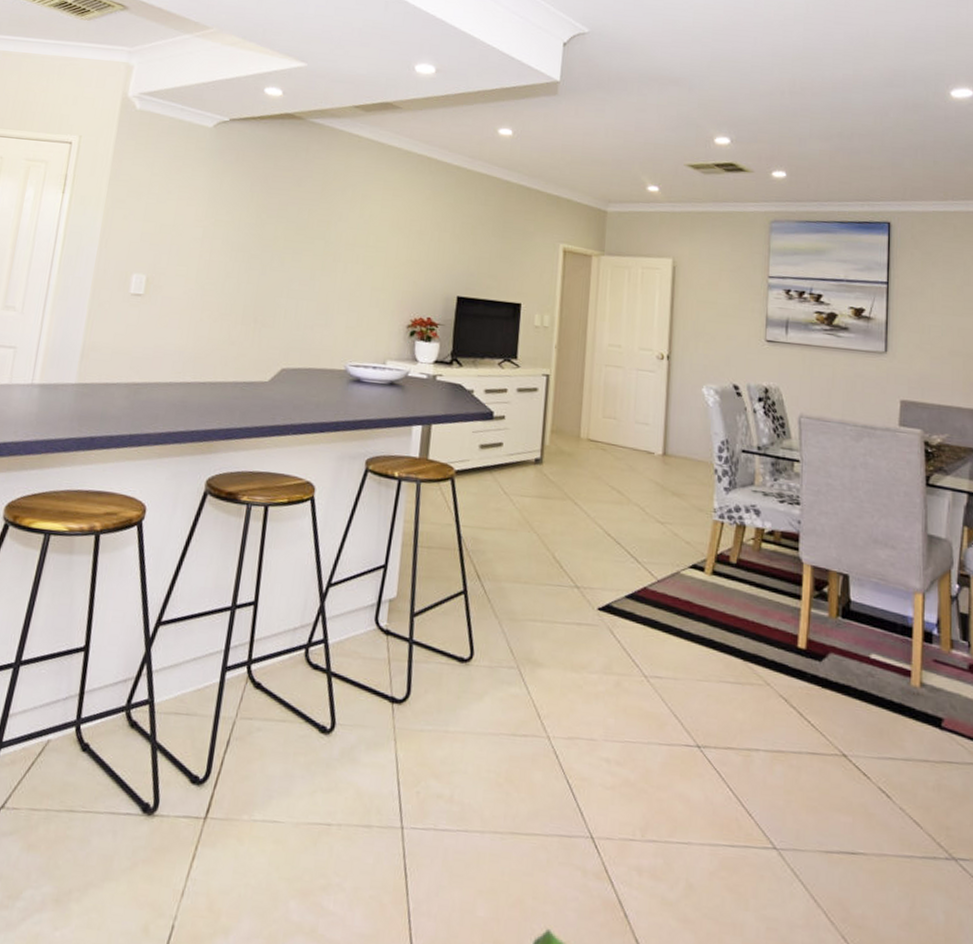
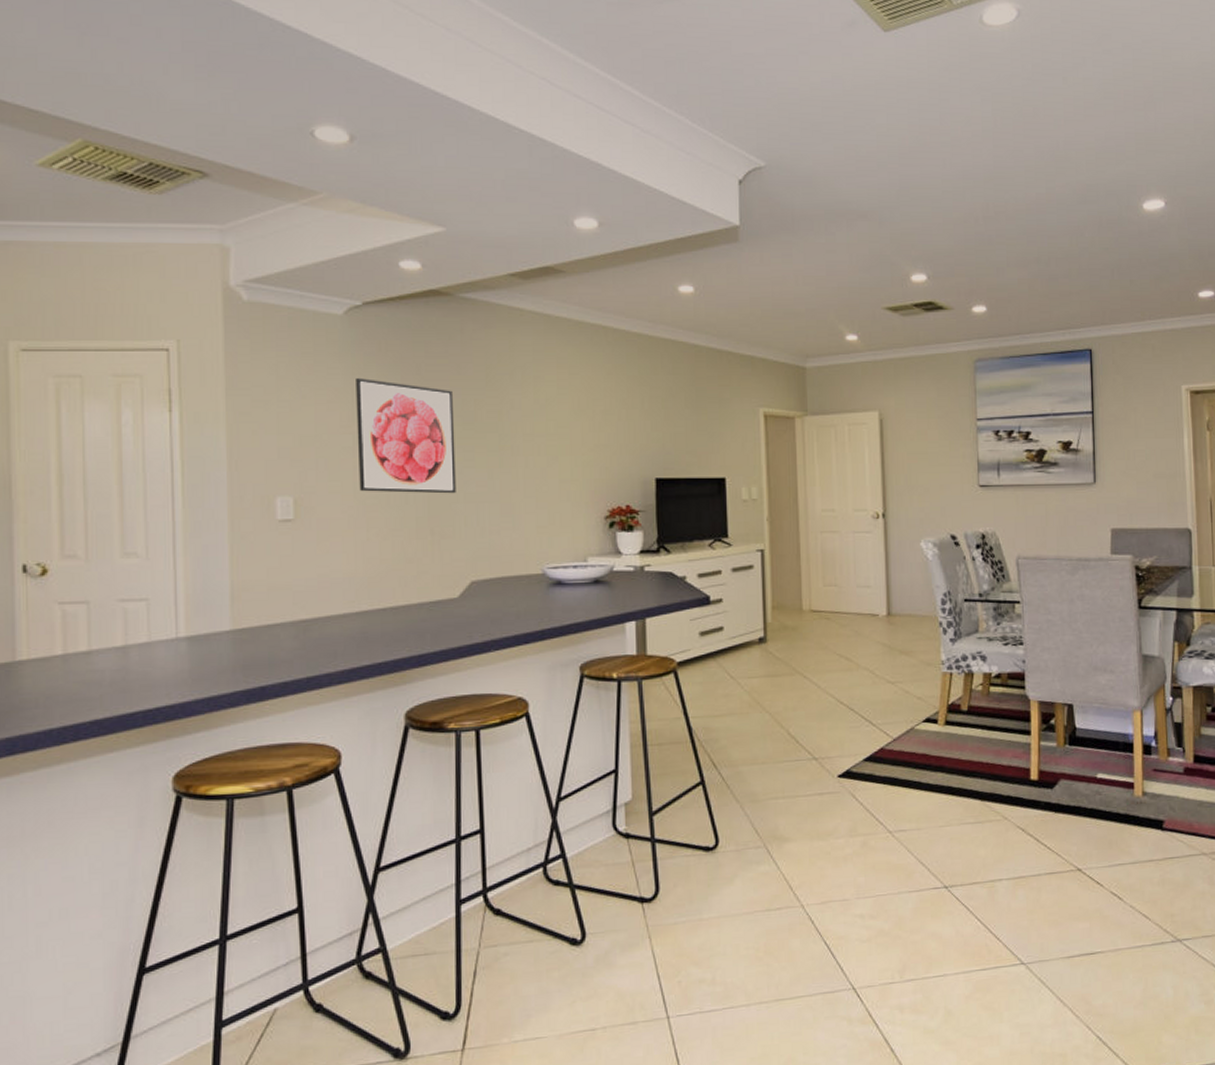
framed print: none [201,181,292,289] -> present [356,378,456,494]

